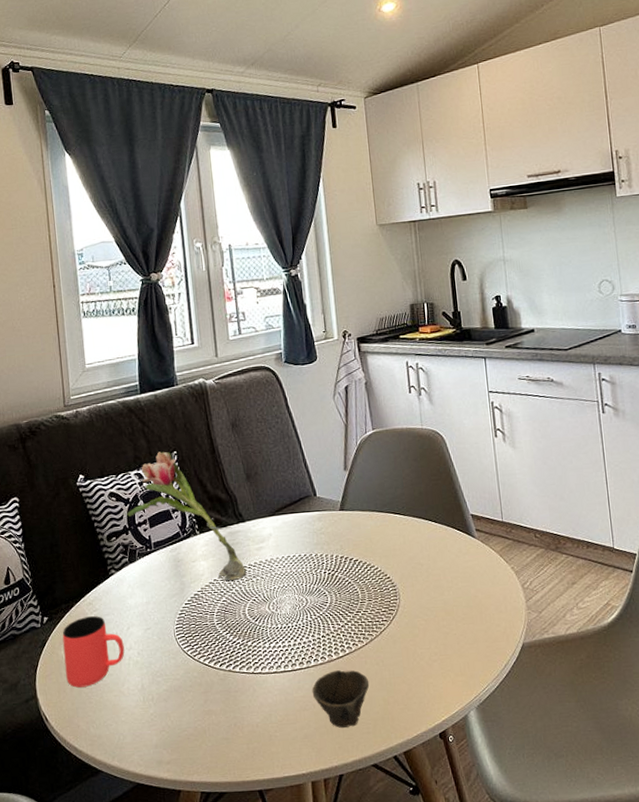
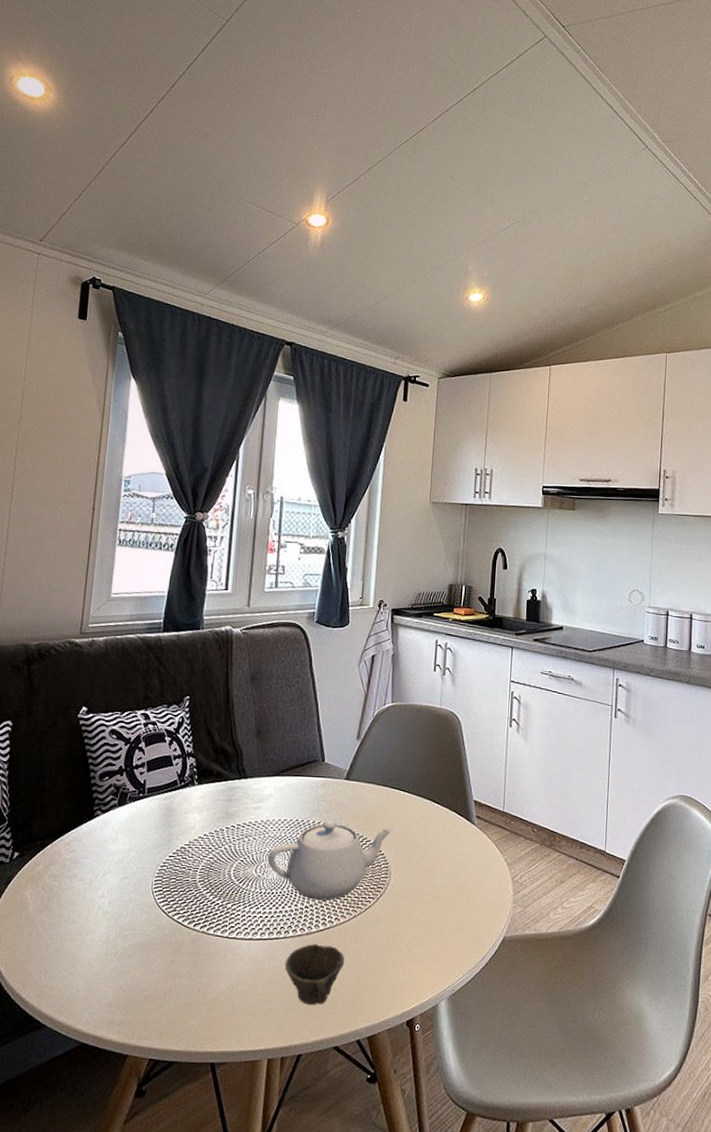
cup: present [62,616,125,688] -> none [26,857,96,933]
flower: present [127,451,247,581] -> none [125,694,240,838]
teapot: none [278,551,395,629] -> present [267,820,393,901]

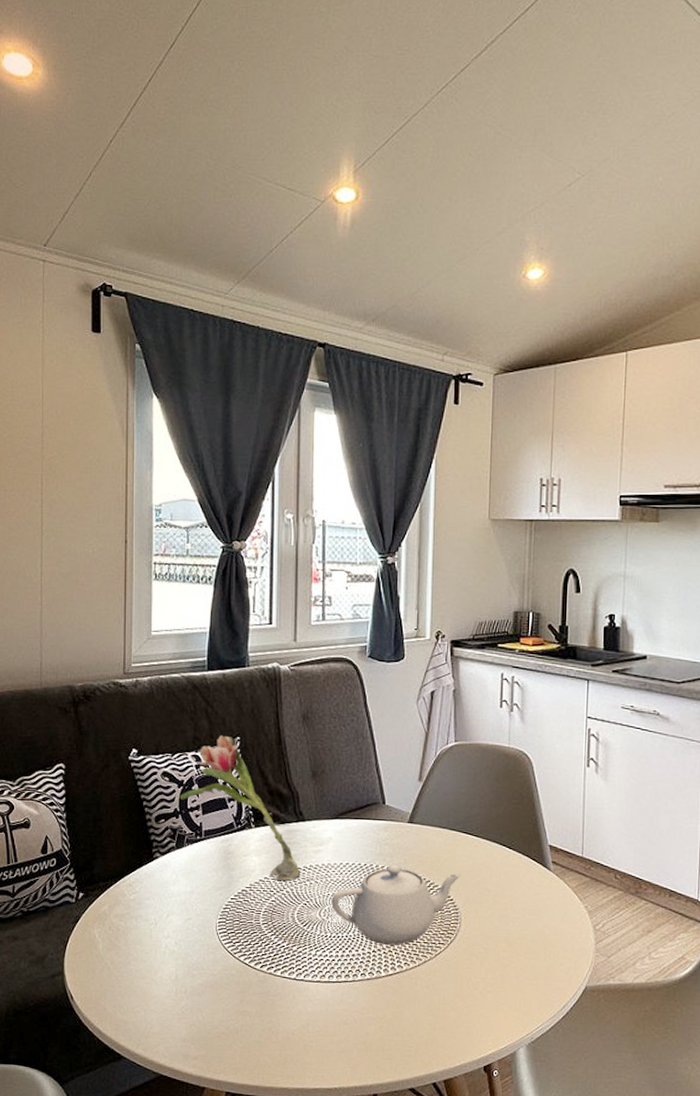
flower: none [125,694,240,838] -> present [179,735,301,881]
cup: present [285,944,345,1005] -> none [355,988,417,1048]

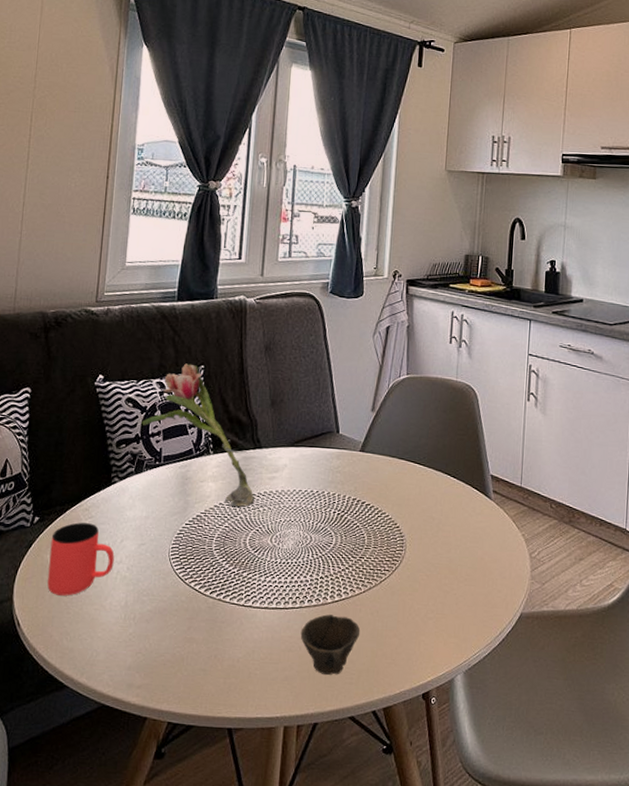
cup: none [97,898,161,970] -> present [47,522,115,596]
teapot: present [331,864,462,946] -> none [283,492,409,572]
cup: none [355,988,417,1048] -> present [300,614,361,675]

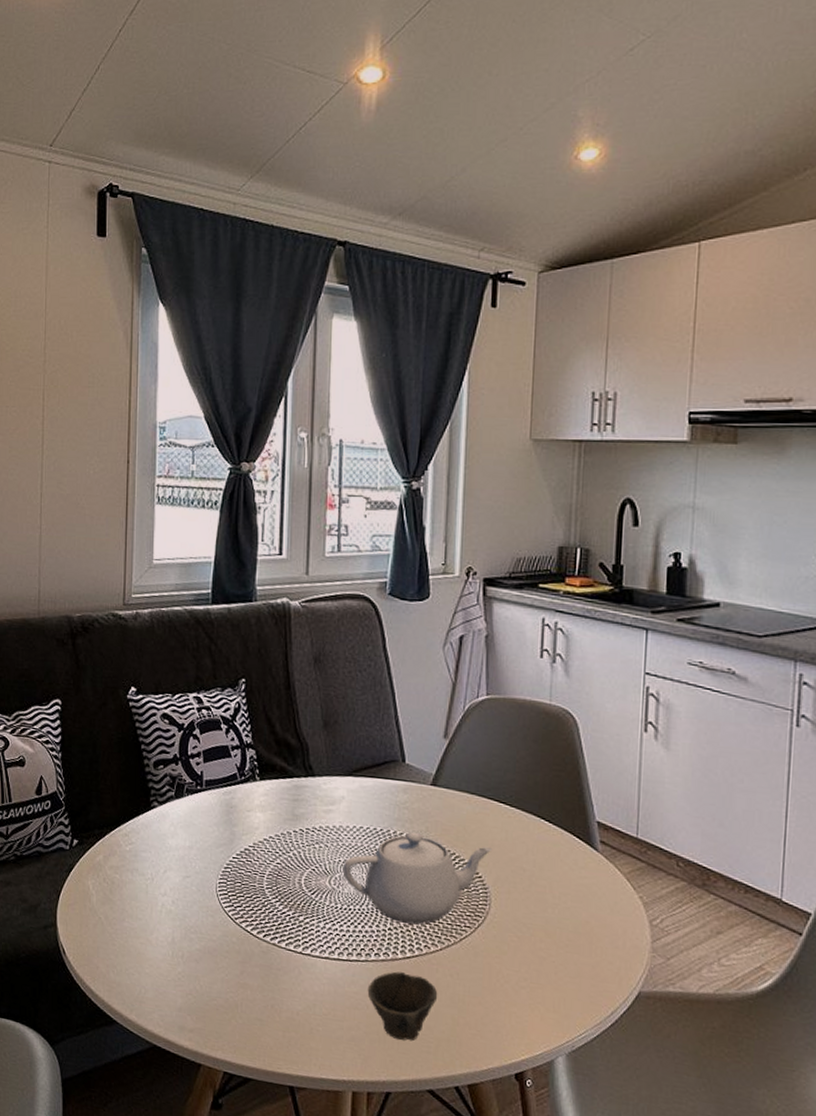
cup: present [47,522,115,596] -> none [90,848,158,927]
flower: present [142,363,255,507] -> none [179,676,309,843]
teapot: none [283,492,409,572] -> present [342,831,493,925]

